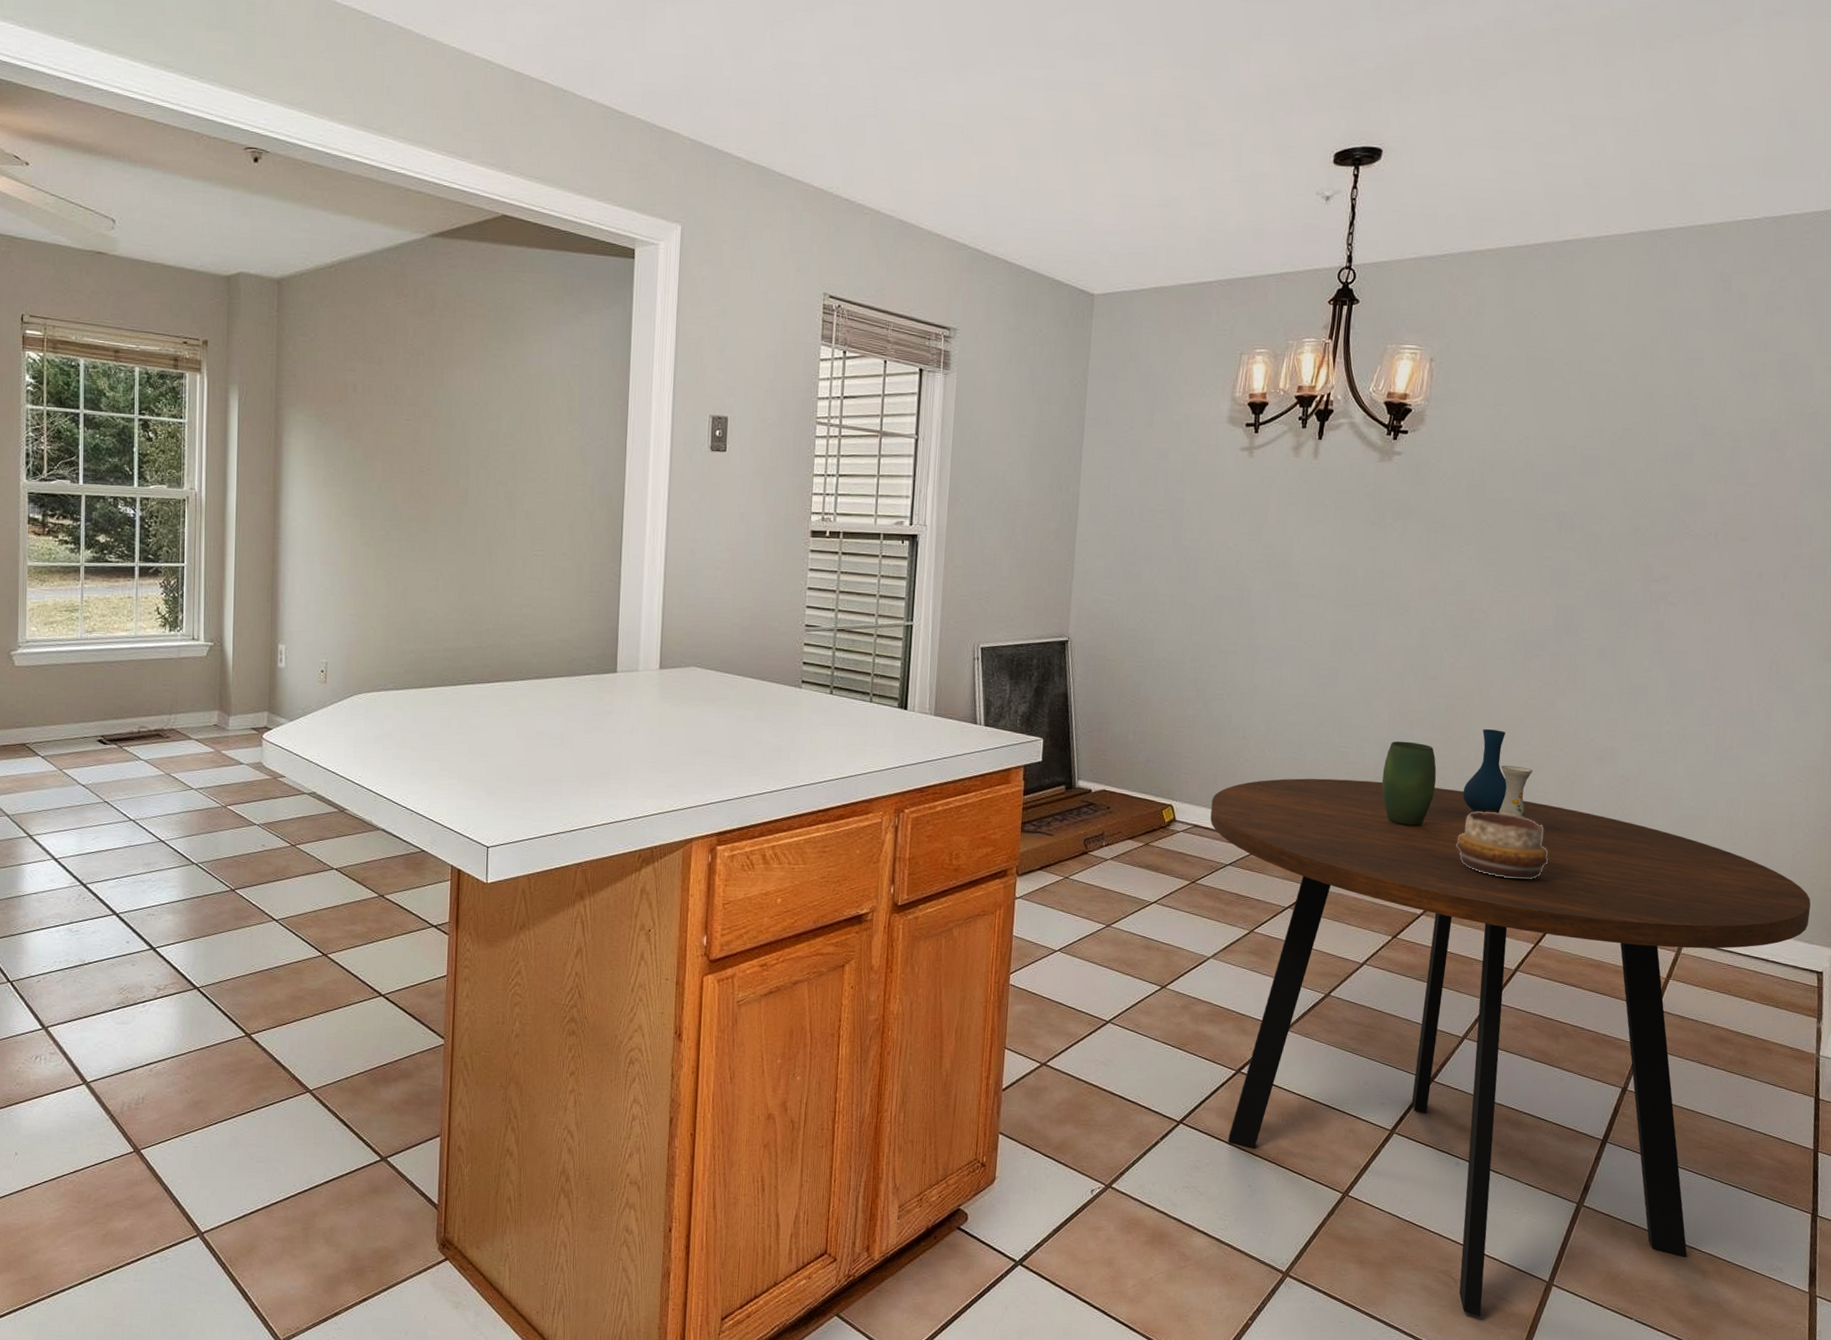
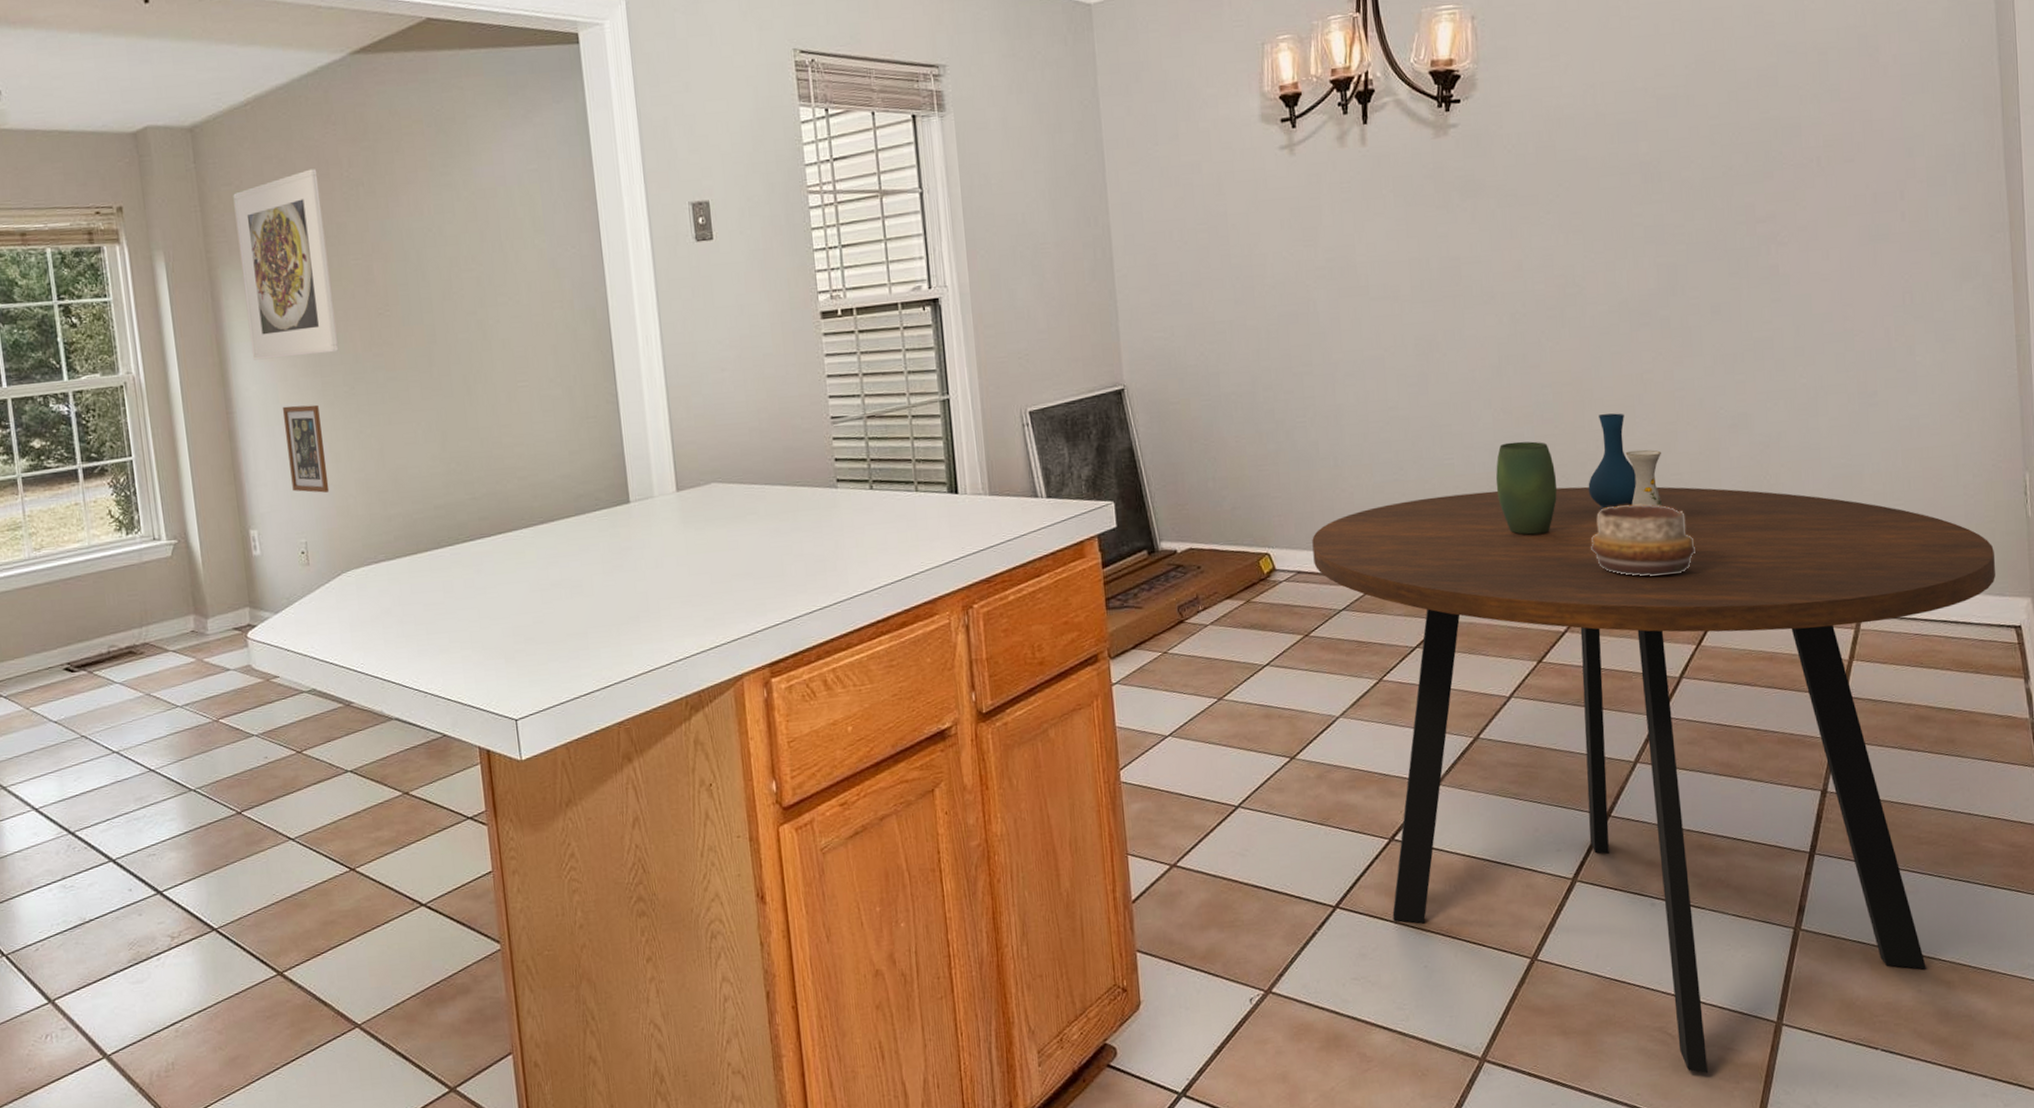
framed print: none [303,333,385,499] -> present [233,169,339,360]
picture frame: none [322,540,355,622] -> present [283,404,330,493]

